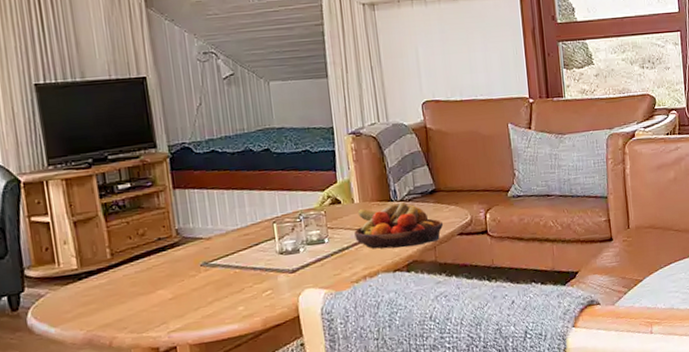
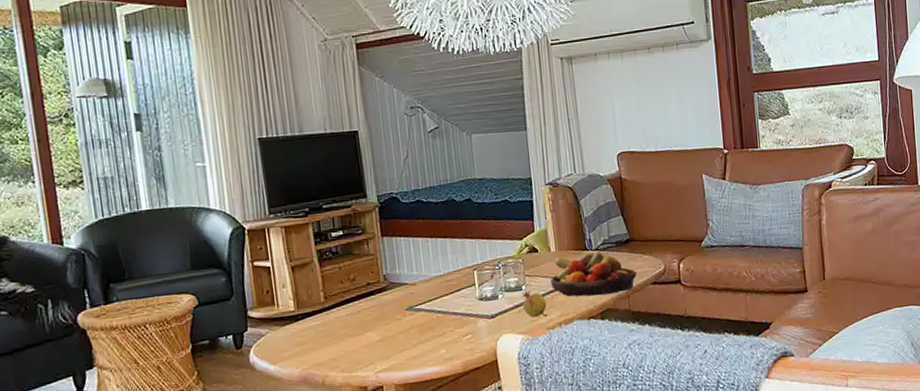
fruit: none [323,242,352,271] -> present [521,290,548,318]

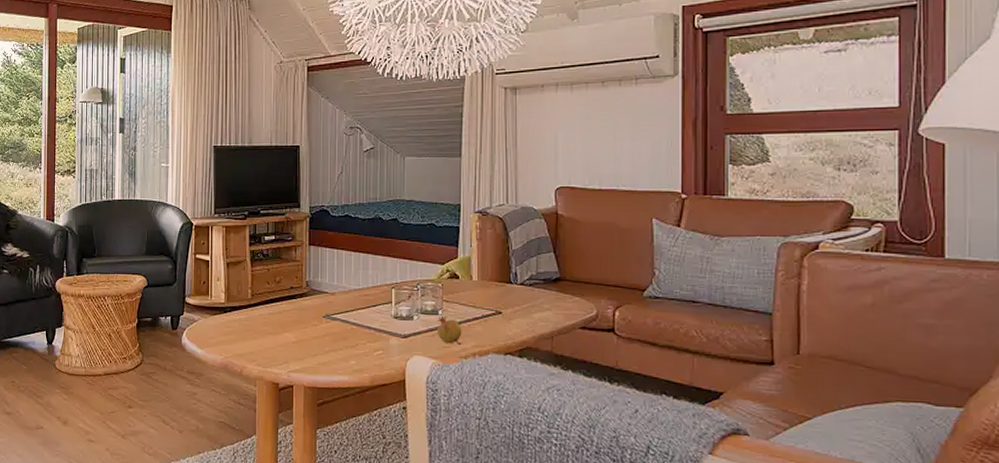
fruit bowl: present [550,252,638,297] -> none [469,286,565,333]

